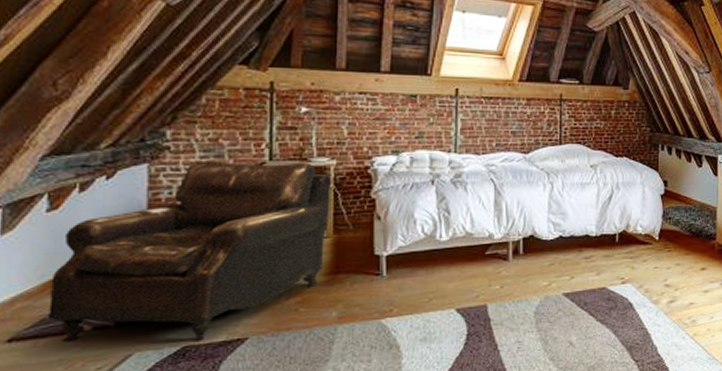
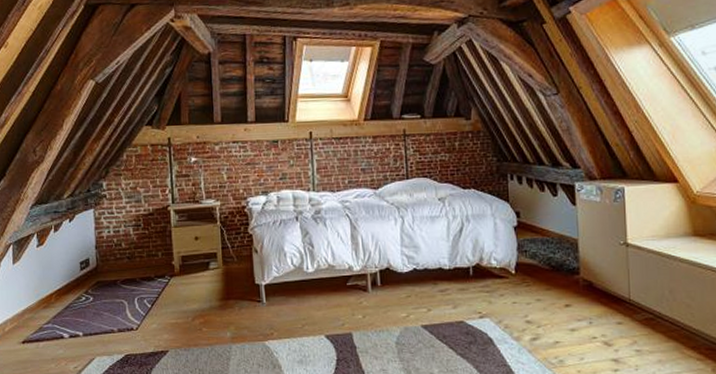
leather: present [47,161,331,341] -> none [43,204,219,351]

